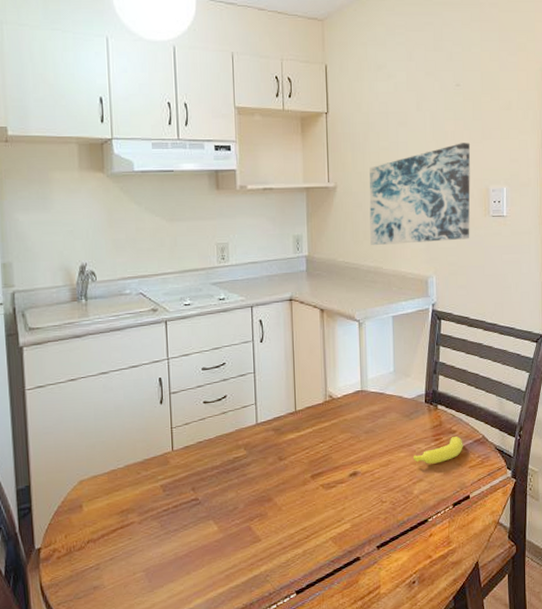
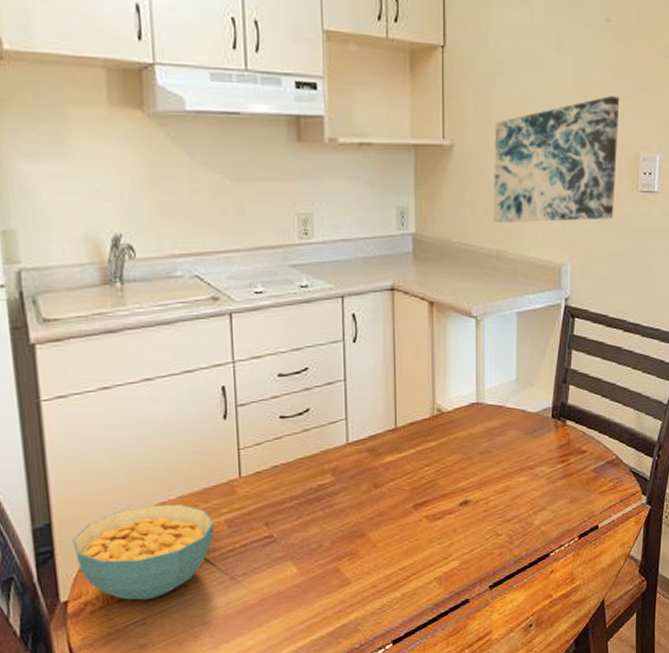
cereal bowl: none [46,471,153,549] -> present [73,504,215,600]
banana: present [414,435,463,464] -> none [536,456,594,490]

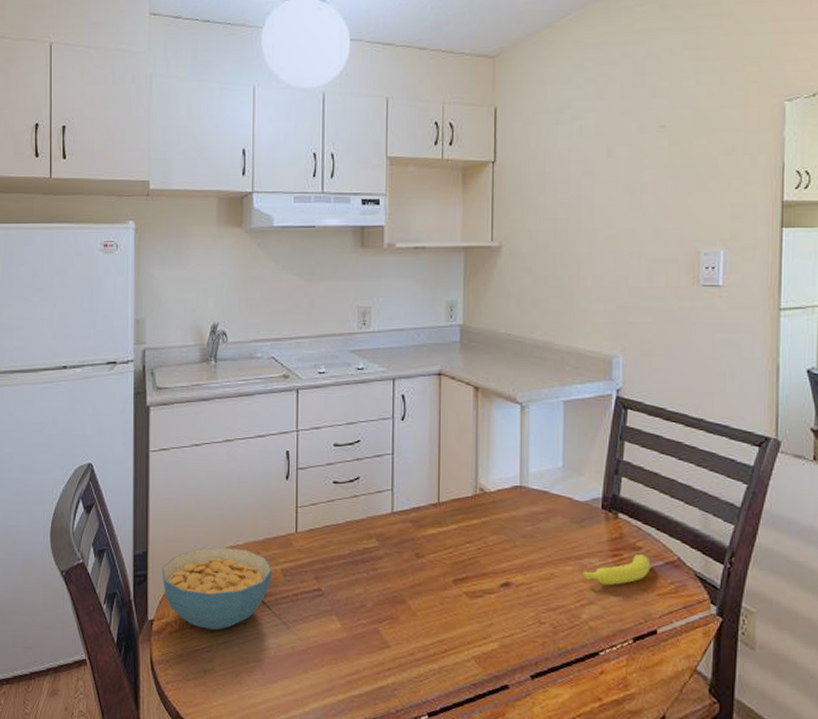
wall art: present [493,96,620,222] -> none [540,195,677,315]
banana: none [536,456,594,490] -> present [583,553,651,585]

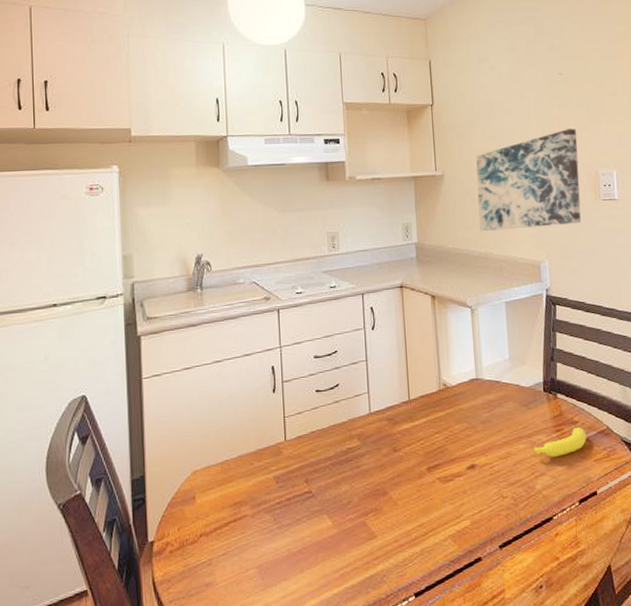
cereal bowl: present [162,547,272,630] -> none [159,462,266,543]
wall art: none [540,195,677,315] -> present [476,129,582,231]

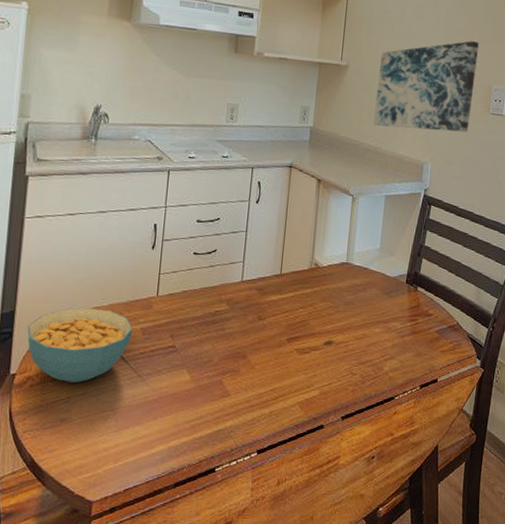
cereal bowl: none [159,462,266,543] -> present [27,308,133,383]
banana: present [534,426,587,457] -> none [388,319,438,344]

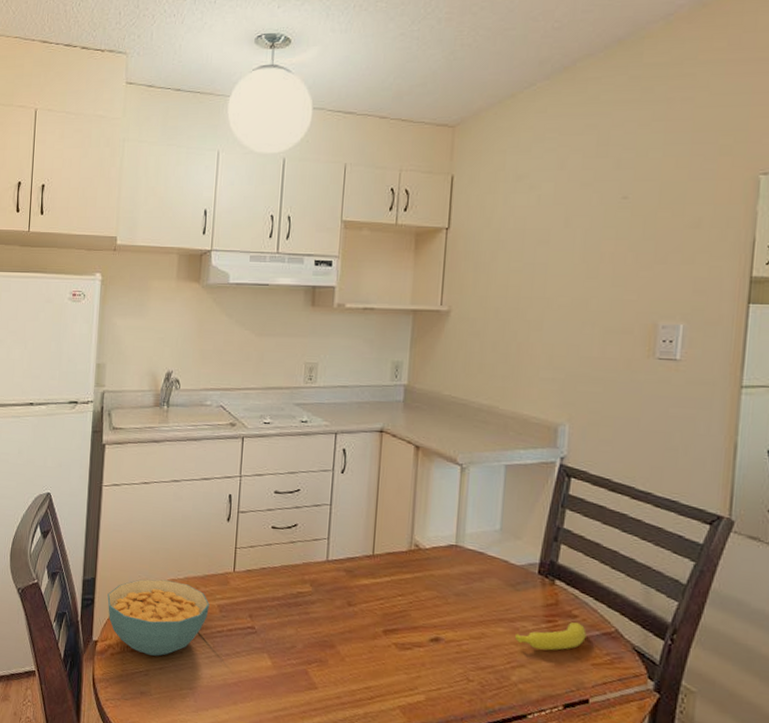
wall art: present [373,41,480,133] -> none [486,267,636,384]
banana: none [388,319,438,344] -> present [515,621,587,651]

